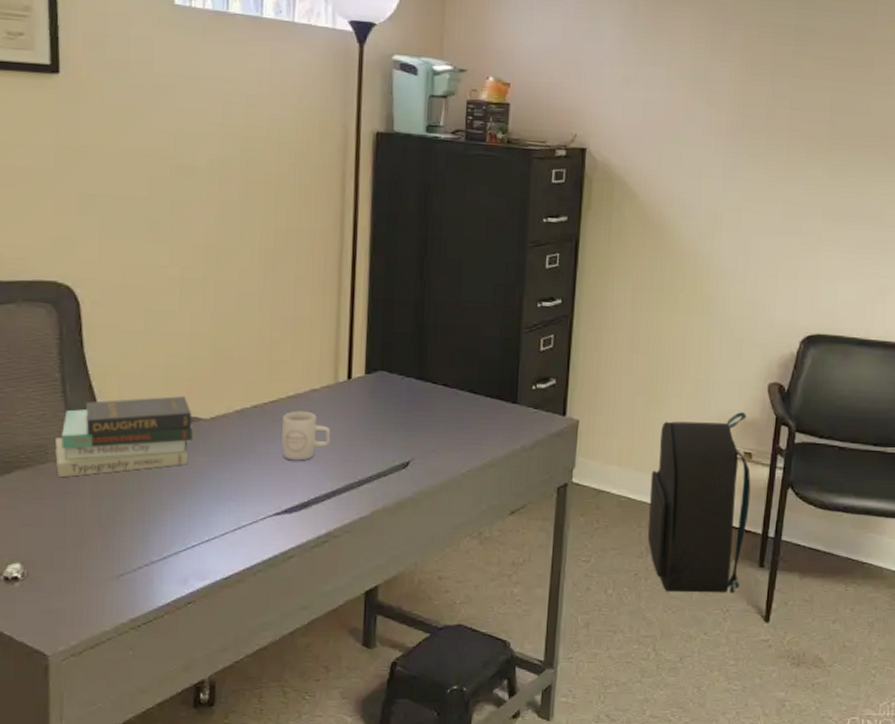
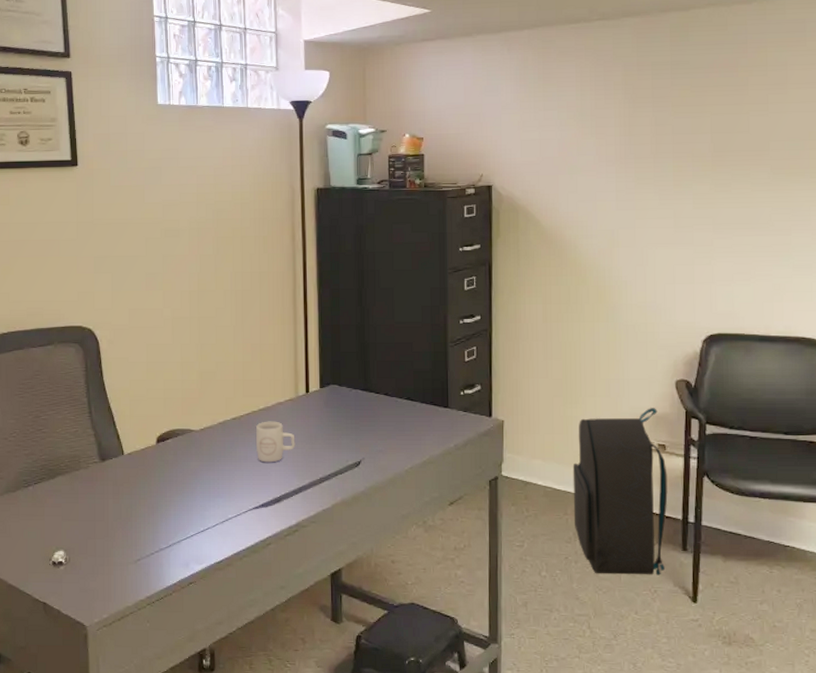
books: present [54,396,193,478] -> none [85,413,187,481]

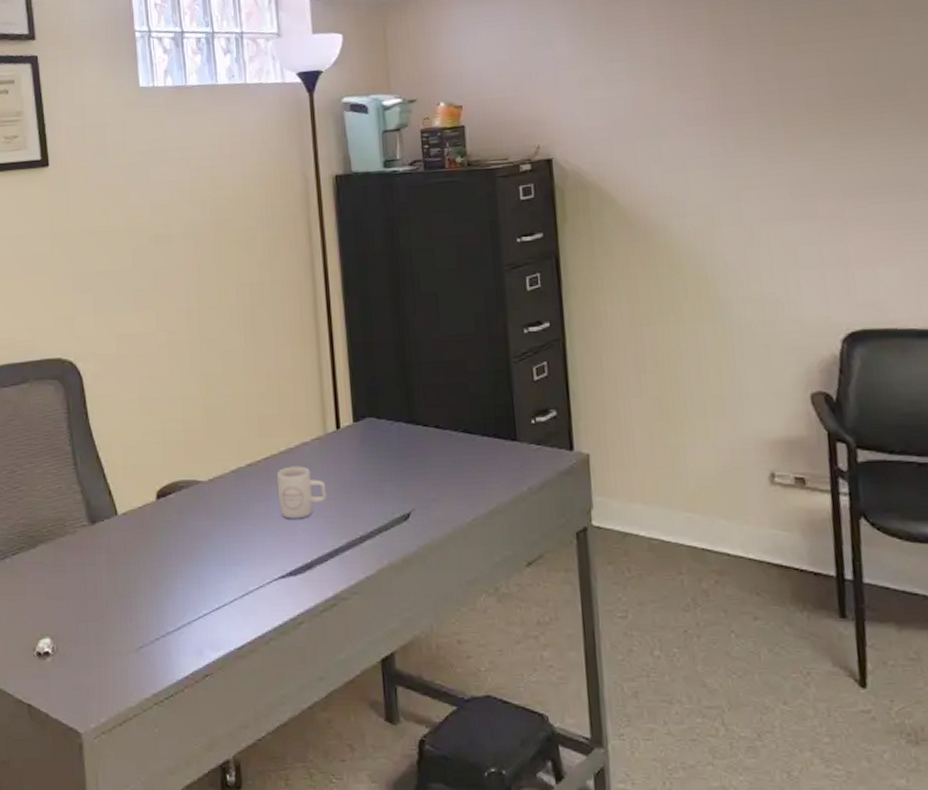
backpack: present [572,408,668,575] -> none [683,430,821,652]

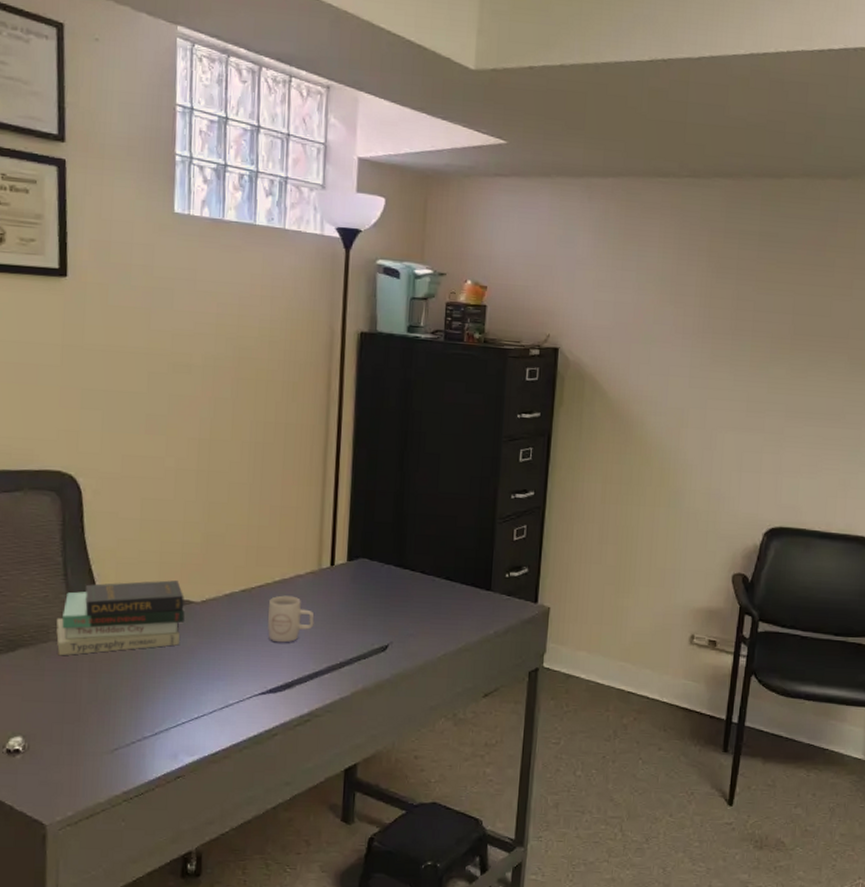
books: none [70,460,194,550] -> present [56,580,185,656]

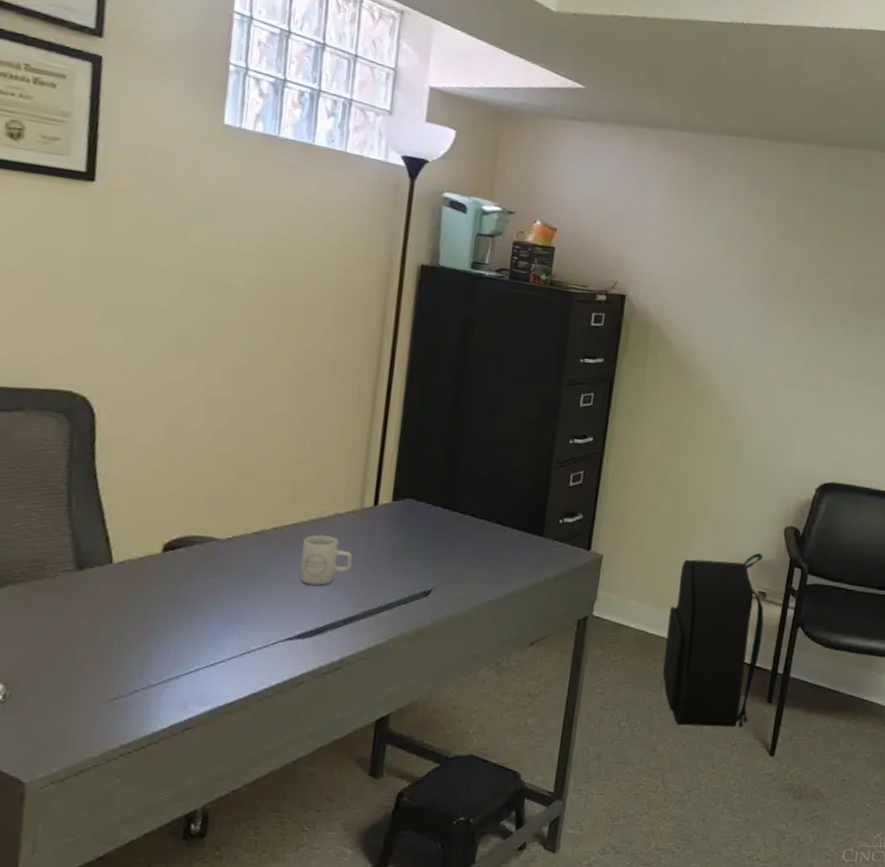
books: present [56,580,185,656] -> none [53,515,208,595]
backpack: none [615,601,716,777] -> present [663,553,764,728]

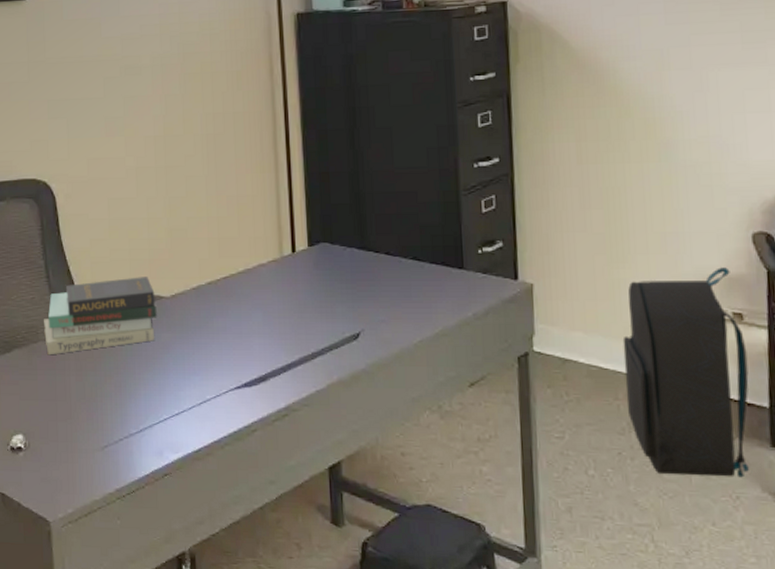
books: none [53,515,208,595] -> present [43,277,157,355]
mug: present [299,535,353,586] -> none [234,286,282,335]

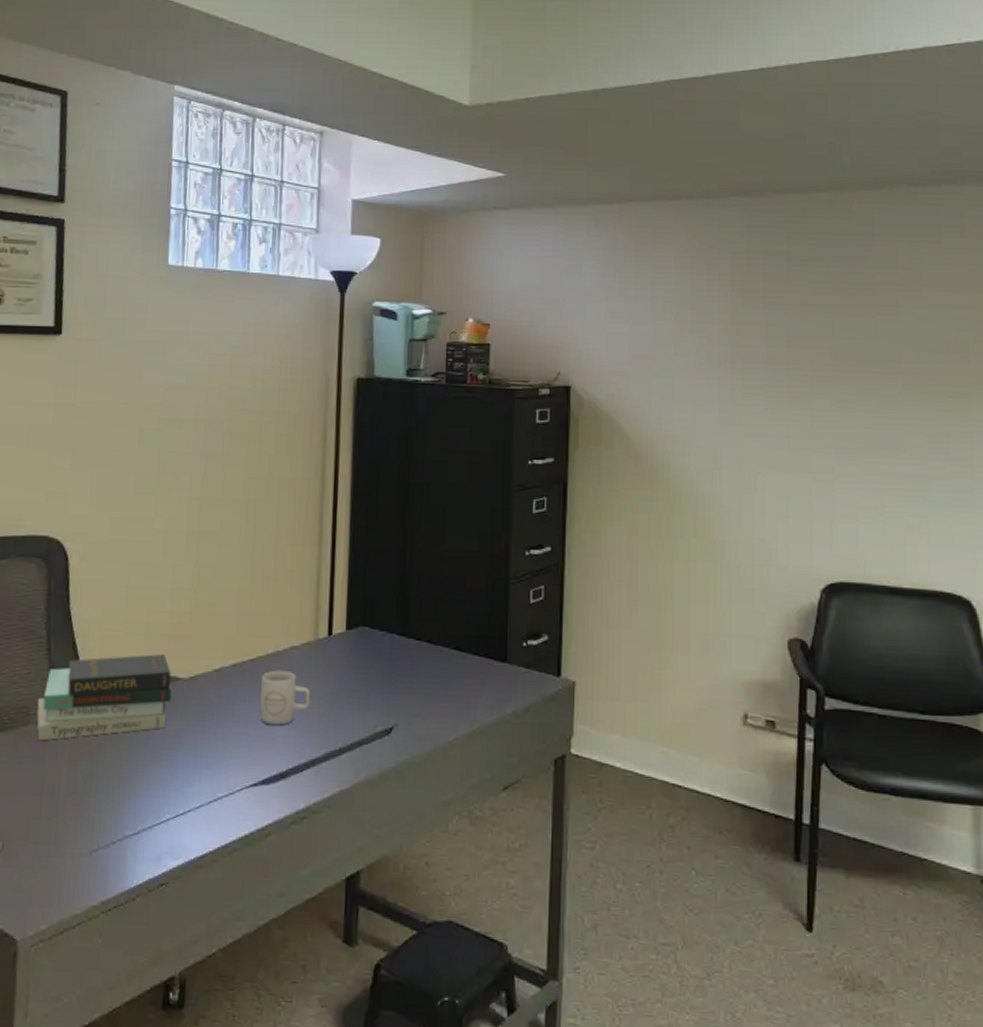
mug: none [234,286,282,335] -> present [259,670,311,725]
backpack: present [622,267,751,478] -> none [659,673,777,894]

